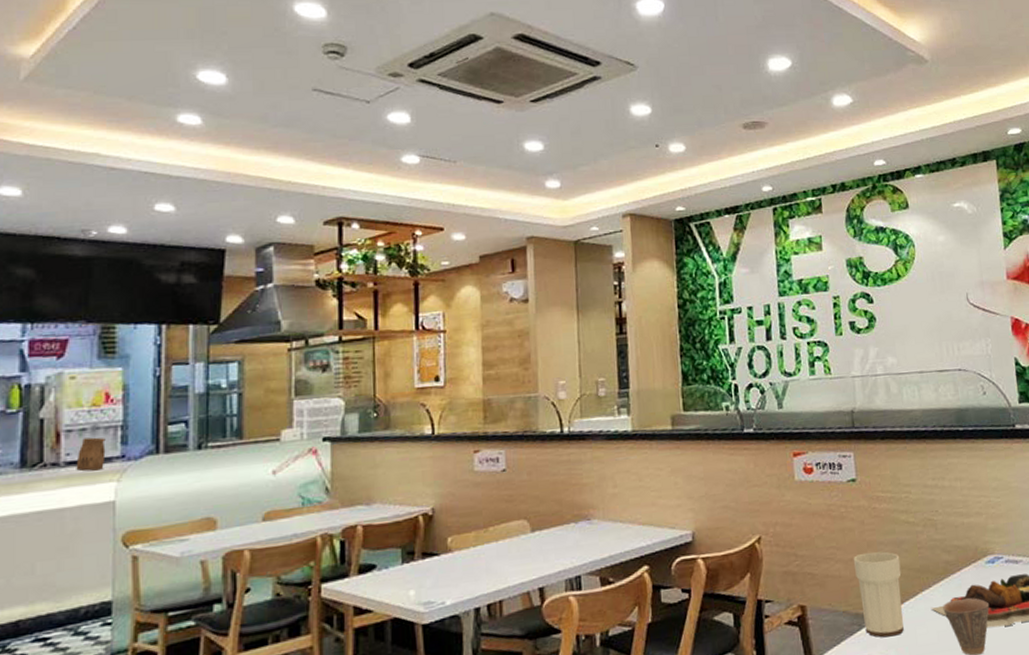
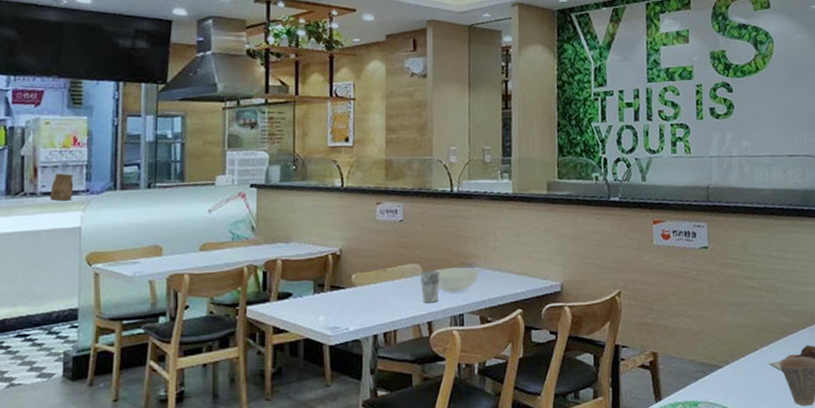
cup: none [528,527,553,566] -> present [420,271,441,303]
bowl: none [543,520,597,553] -> present [433,267,479,294]
cup: present [853,551,904,637] -> none [701,310,744,385]

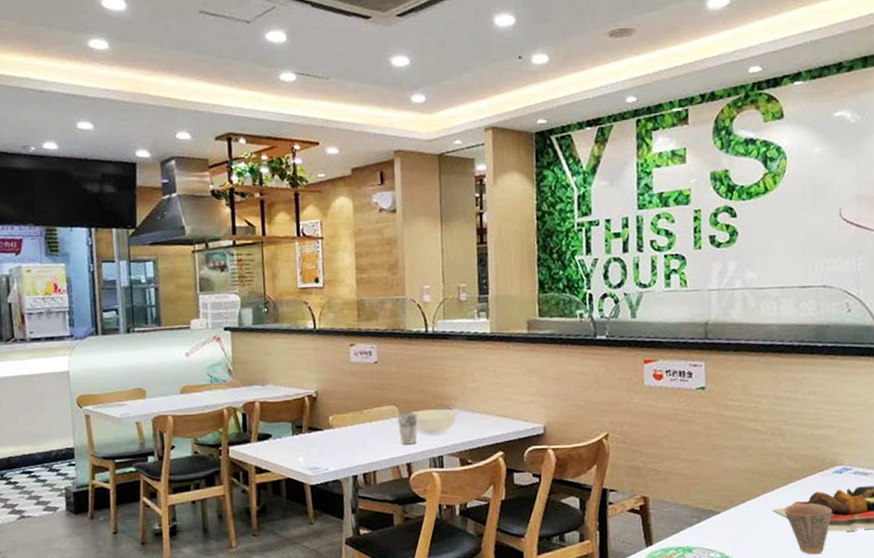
paper bag: present [50,173,74,201] -> none [38,320,59,347]

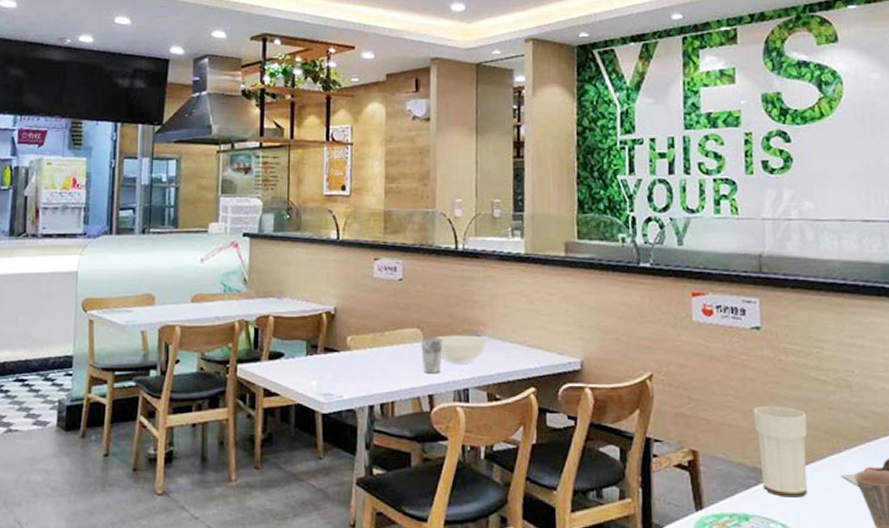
cup: none [697,454,745,531] -> present [753,405,808,498]

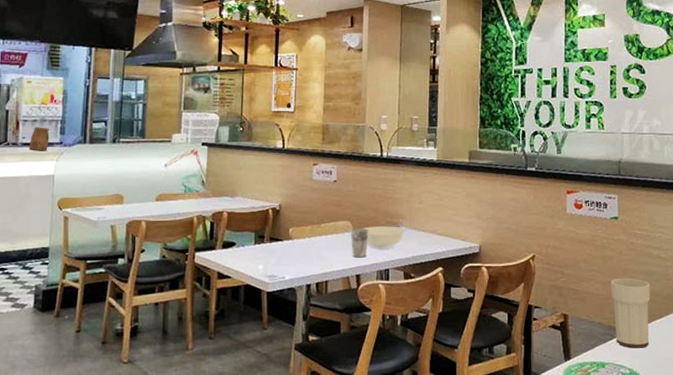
paper bag: none [50,215,72,244] -> present [29,127,50,151]

